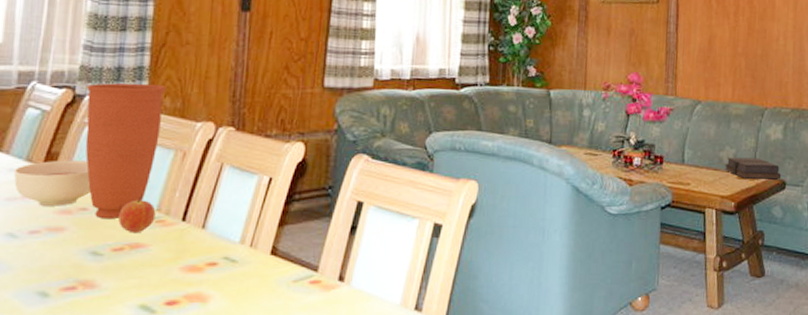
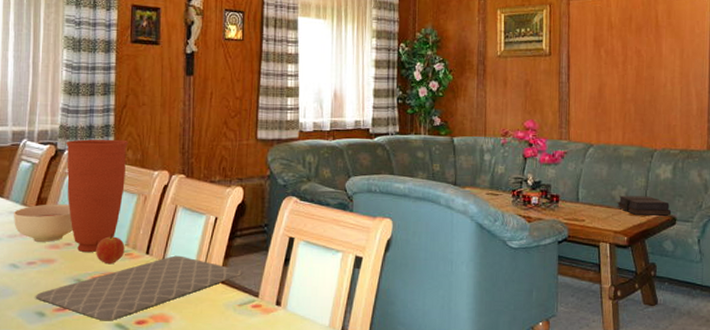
placemat: none [37,222,301,302] -> present [35,255,243,321]

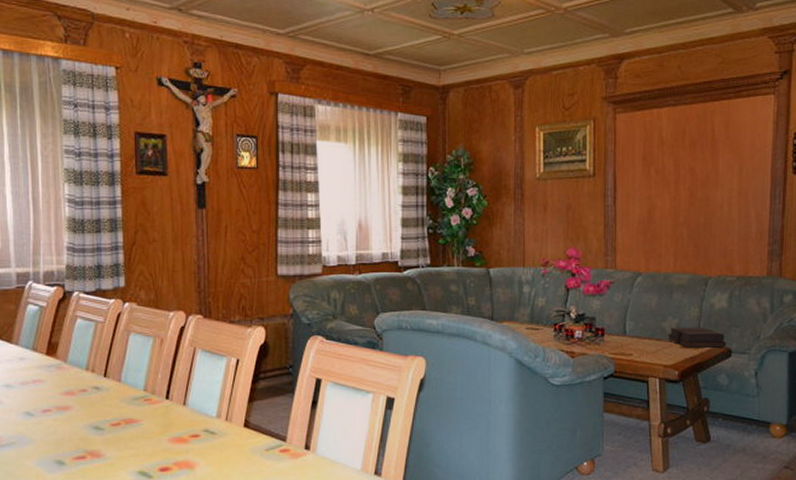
bowl: present [13,204,73,242] -> none [23,349,88,389]
placemat: present [35,255,243,321] -> none [53,400,269,469]
vase: present [66,139,129,252] -> none [74,279,141,398]
fruit: present [96,233,125,265] -> none [113,378,143,411]

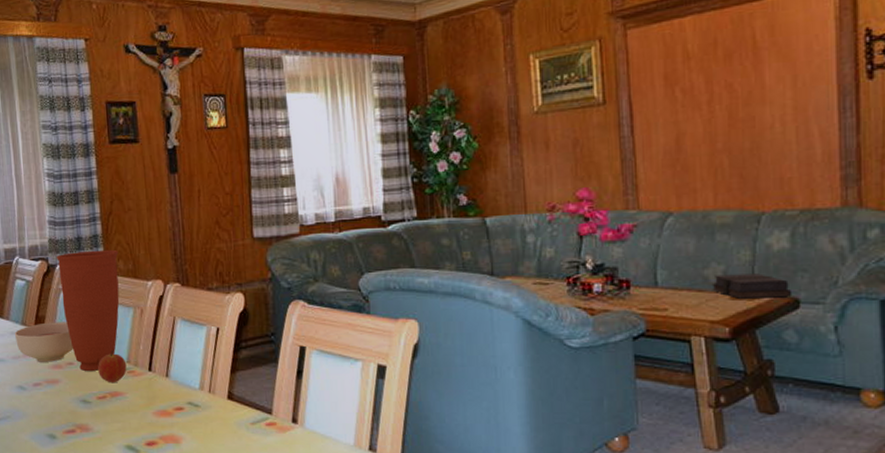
bowl: none [23,349,88,389] -> present [14,322,73,362]
vase: none [74,279,141,398] -> present [56,249,120,371]
fruit: none [113,378,143,411] -> present [98,350,127,383]

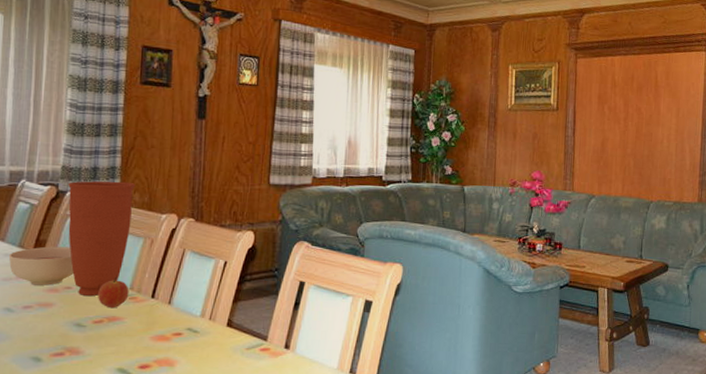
book: present [712,273,793,299] -> none [615,243,665,263]

